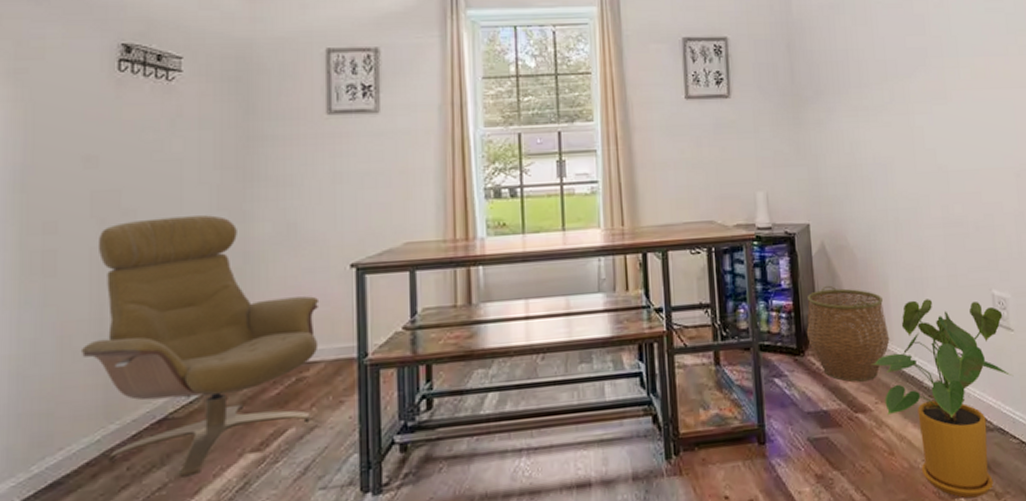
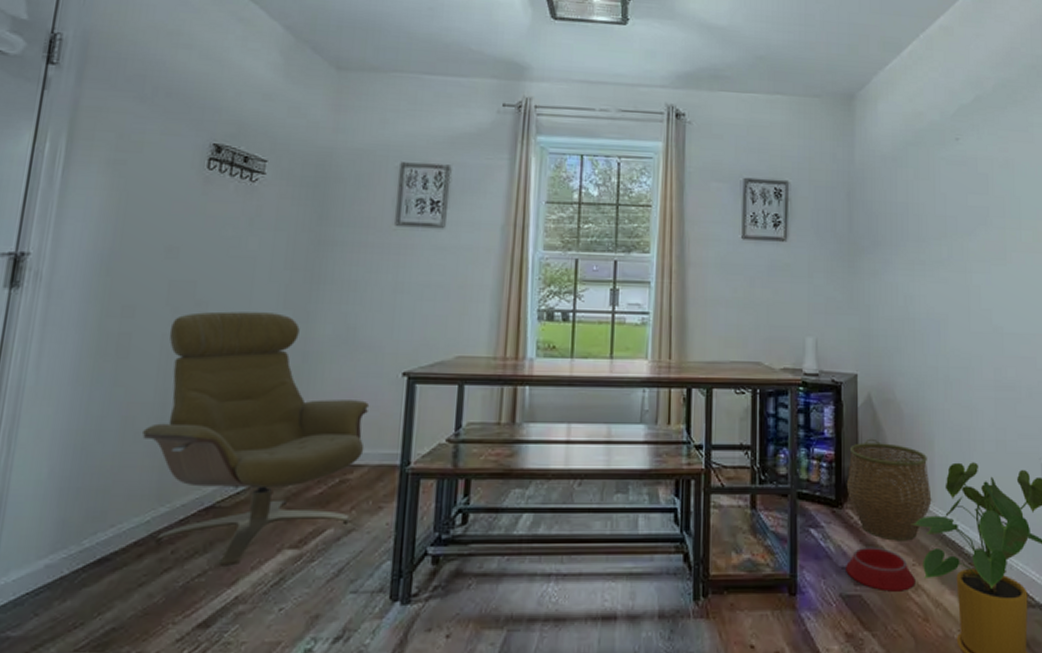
pet bowl: none [811,389,879,431] -> present [846,546,916,592]

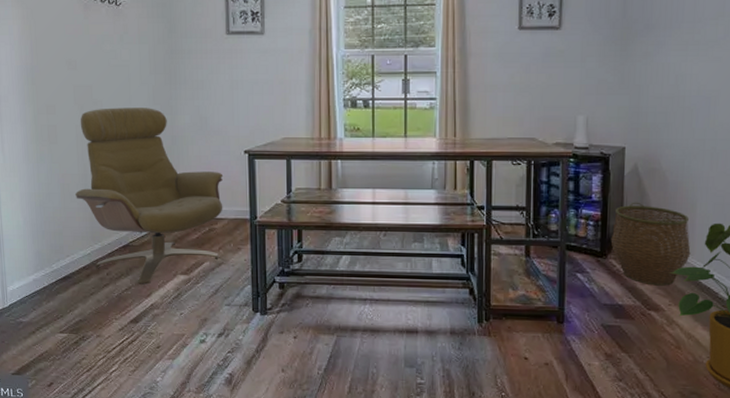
pet bowl: present [846,546,916,592] -> none [608,289,671,325]

